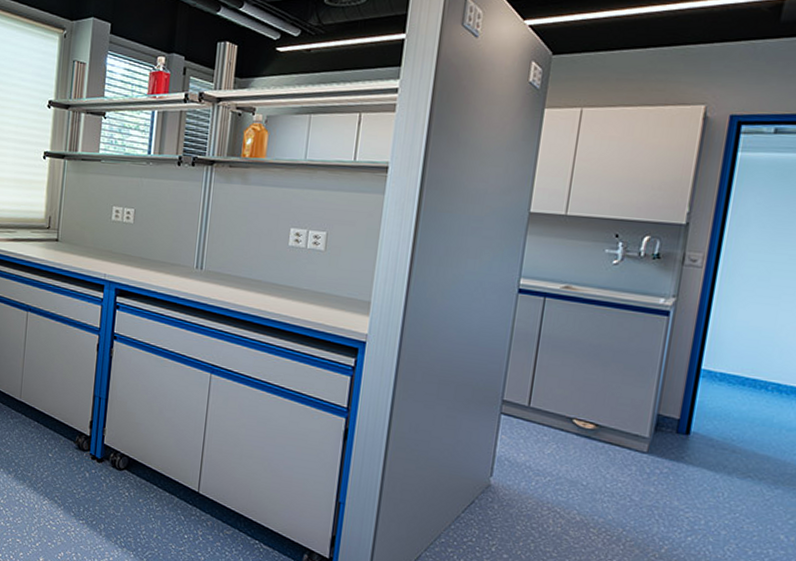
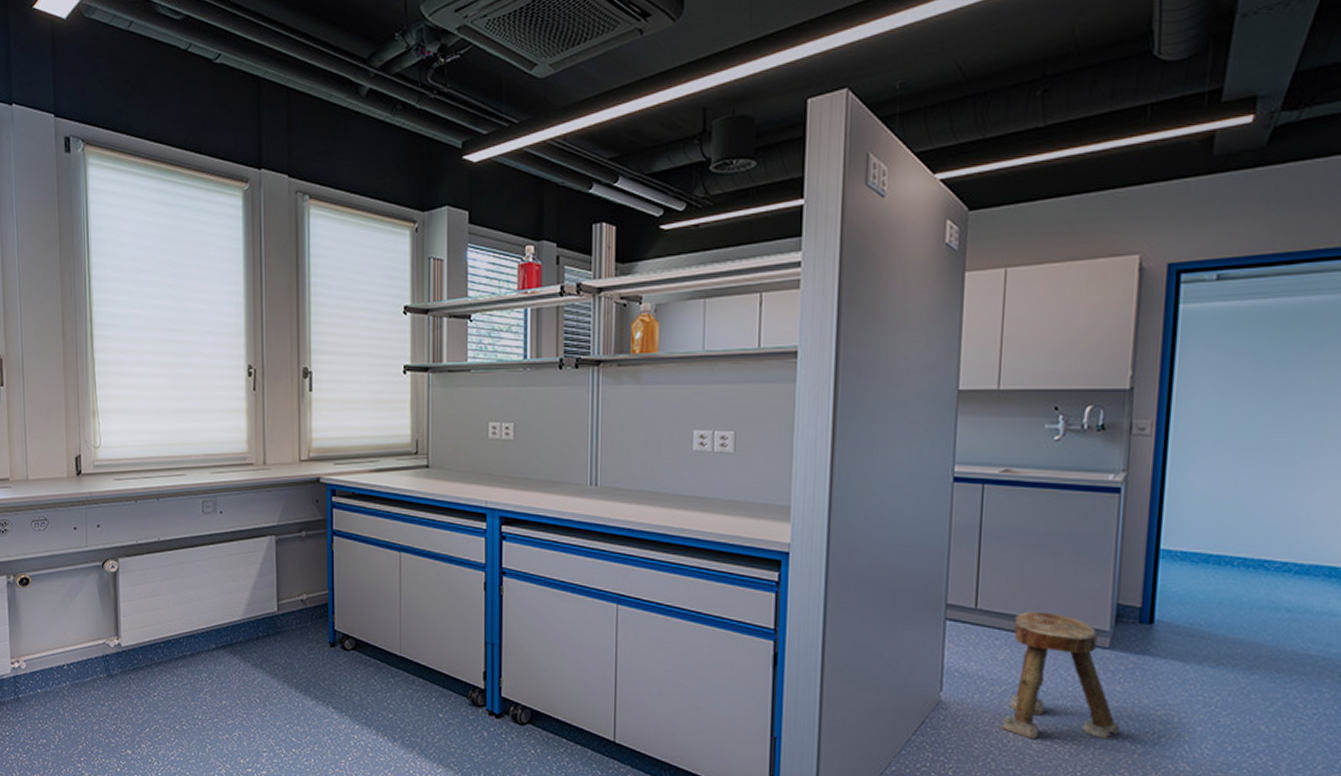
stool: none [542,413,651,535] -> present [1000,611,1120,740]

